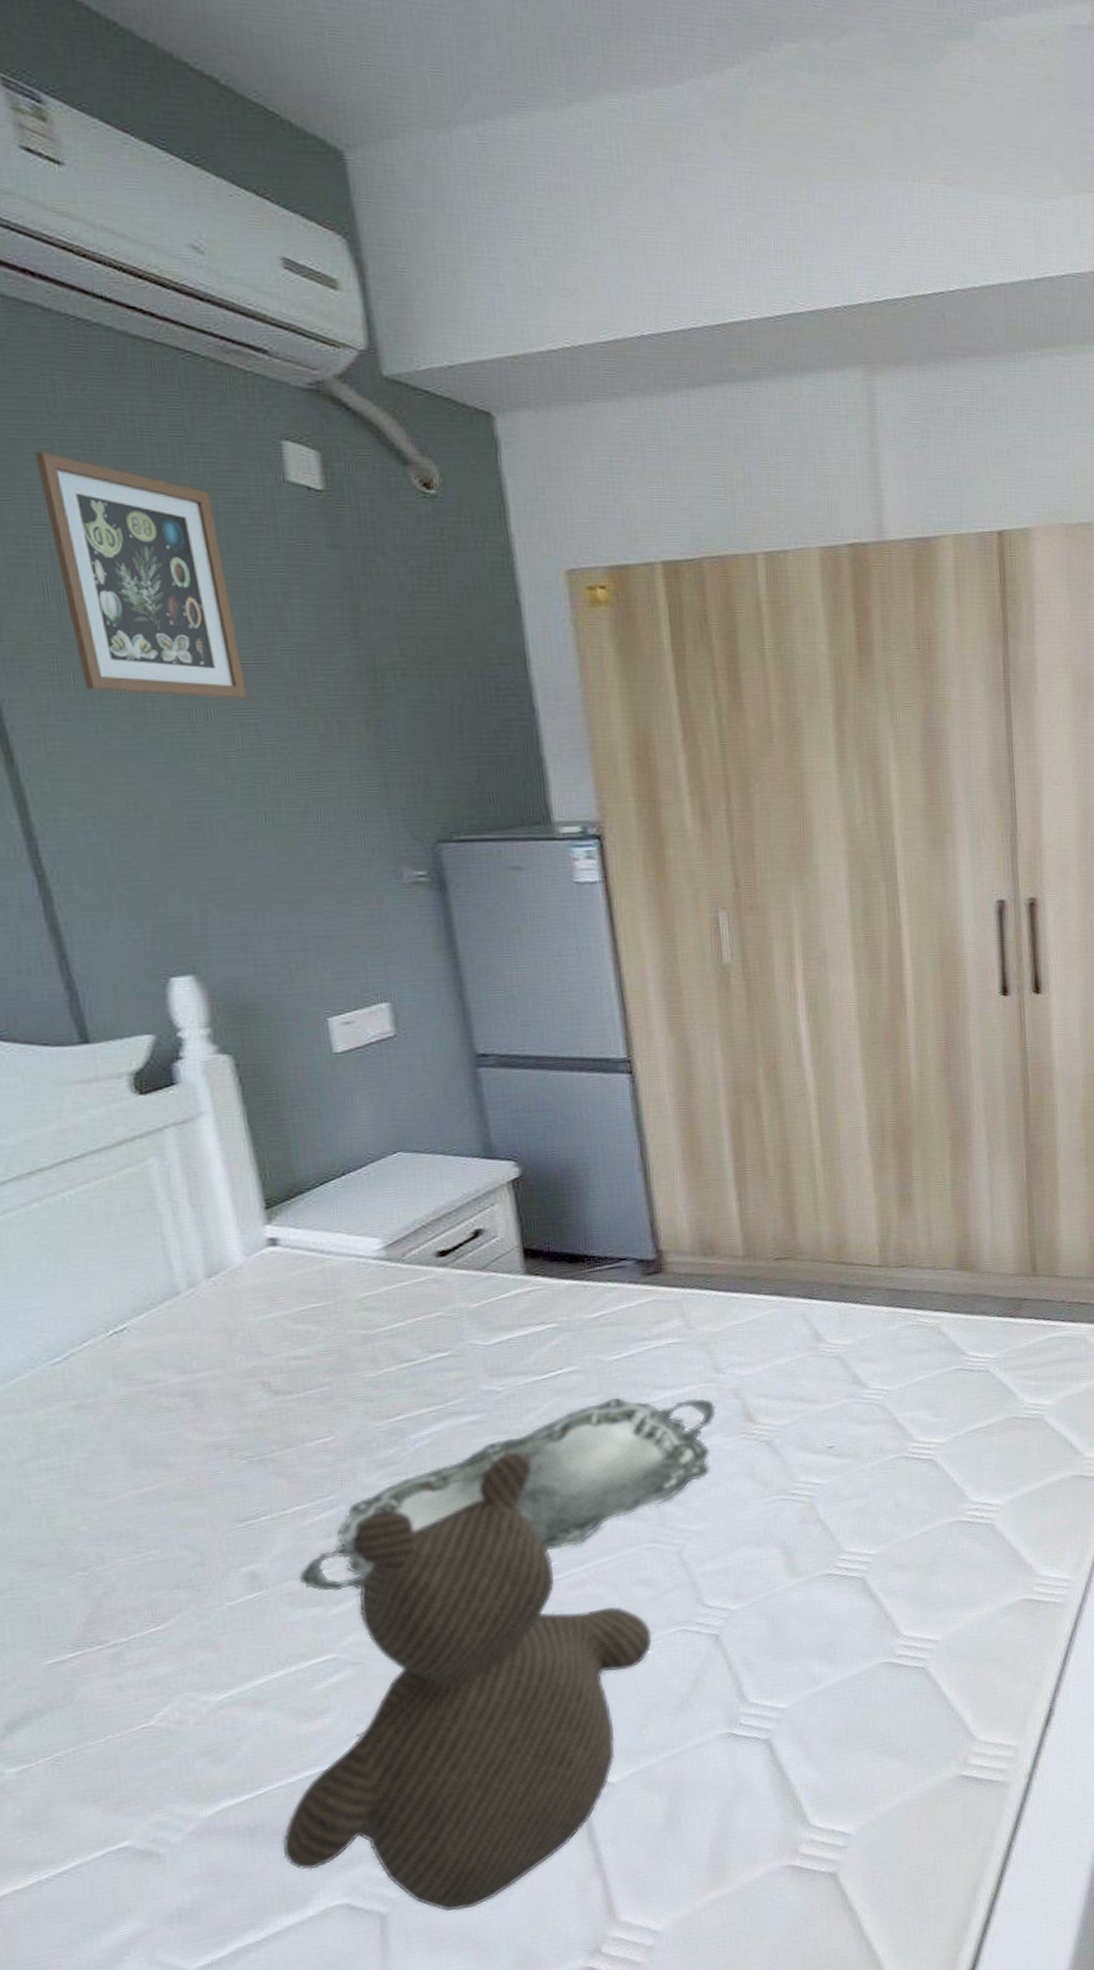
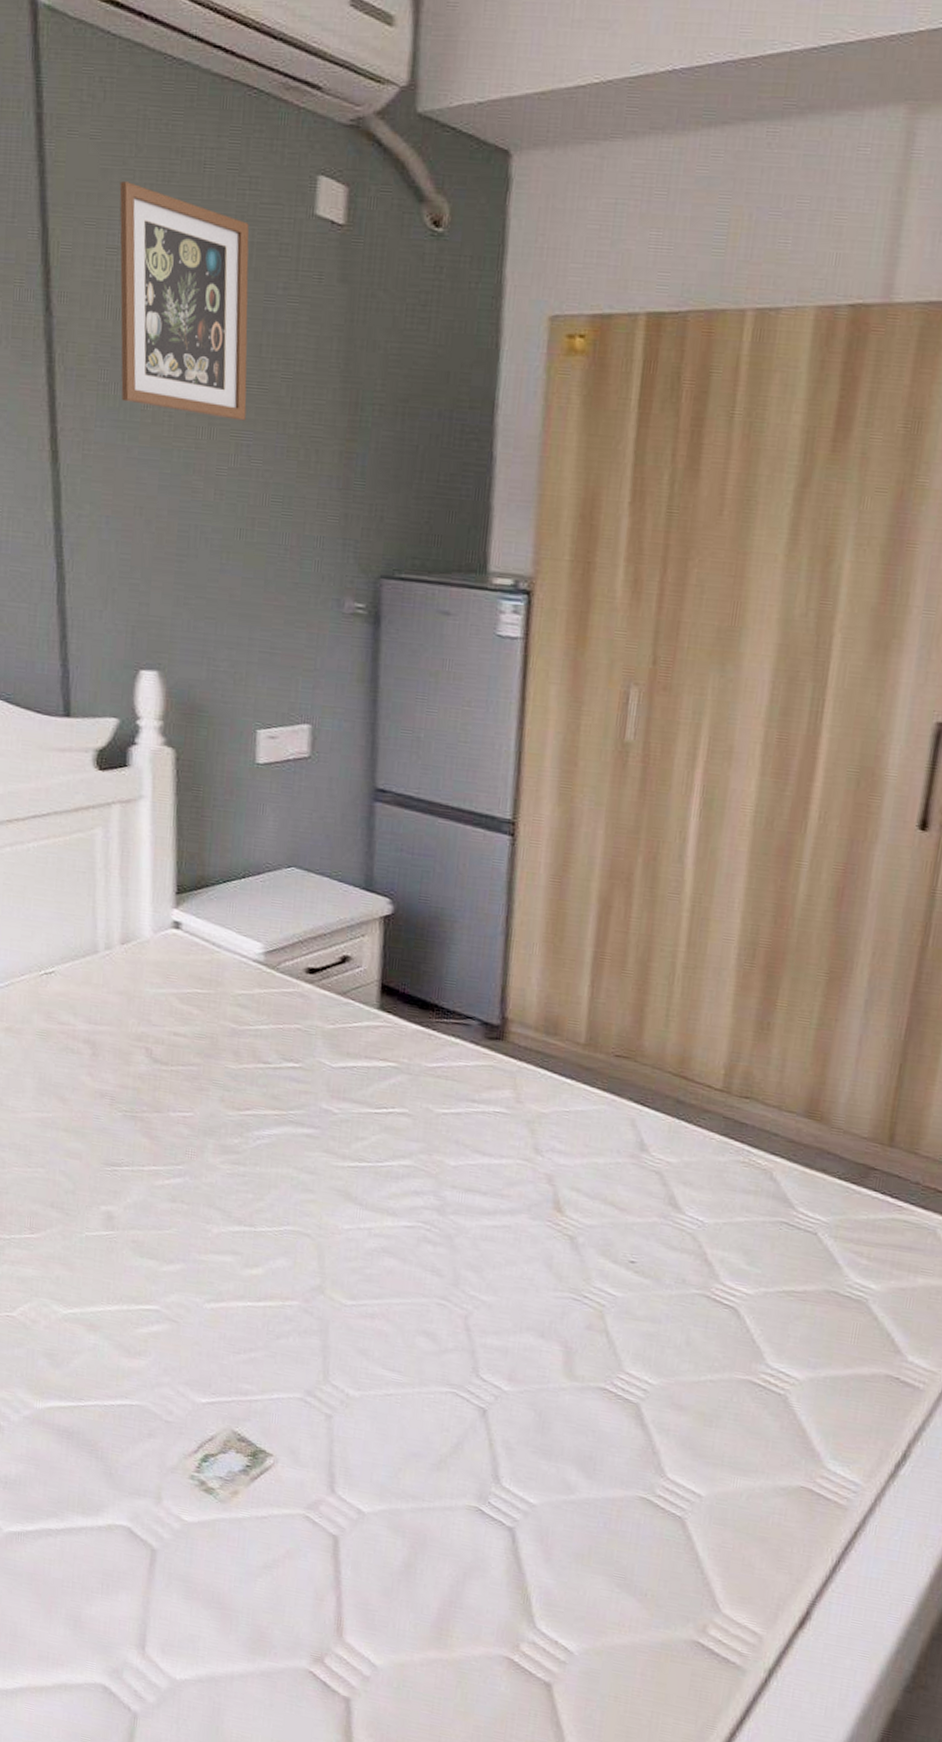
stuffed bear: present [282,1452,653,1912] -> none [88,1173,426,1575]
serving tray: present [300,1397,716,1592] -> none [144,1149,528,1279]

